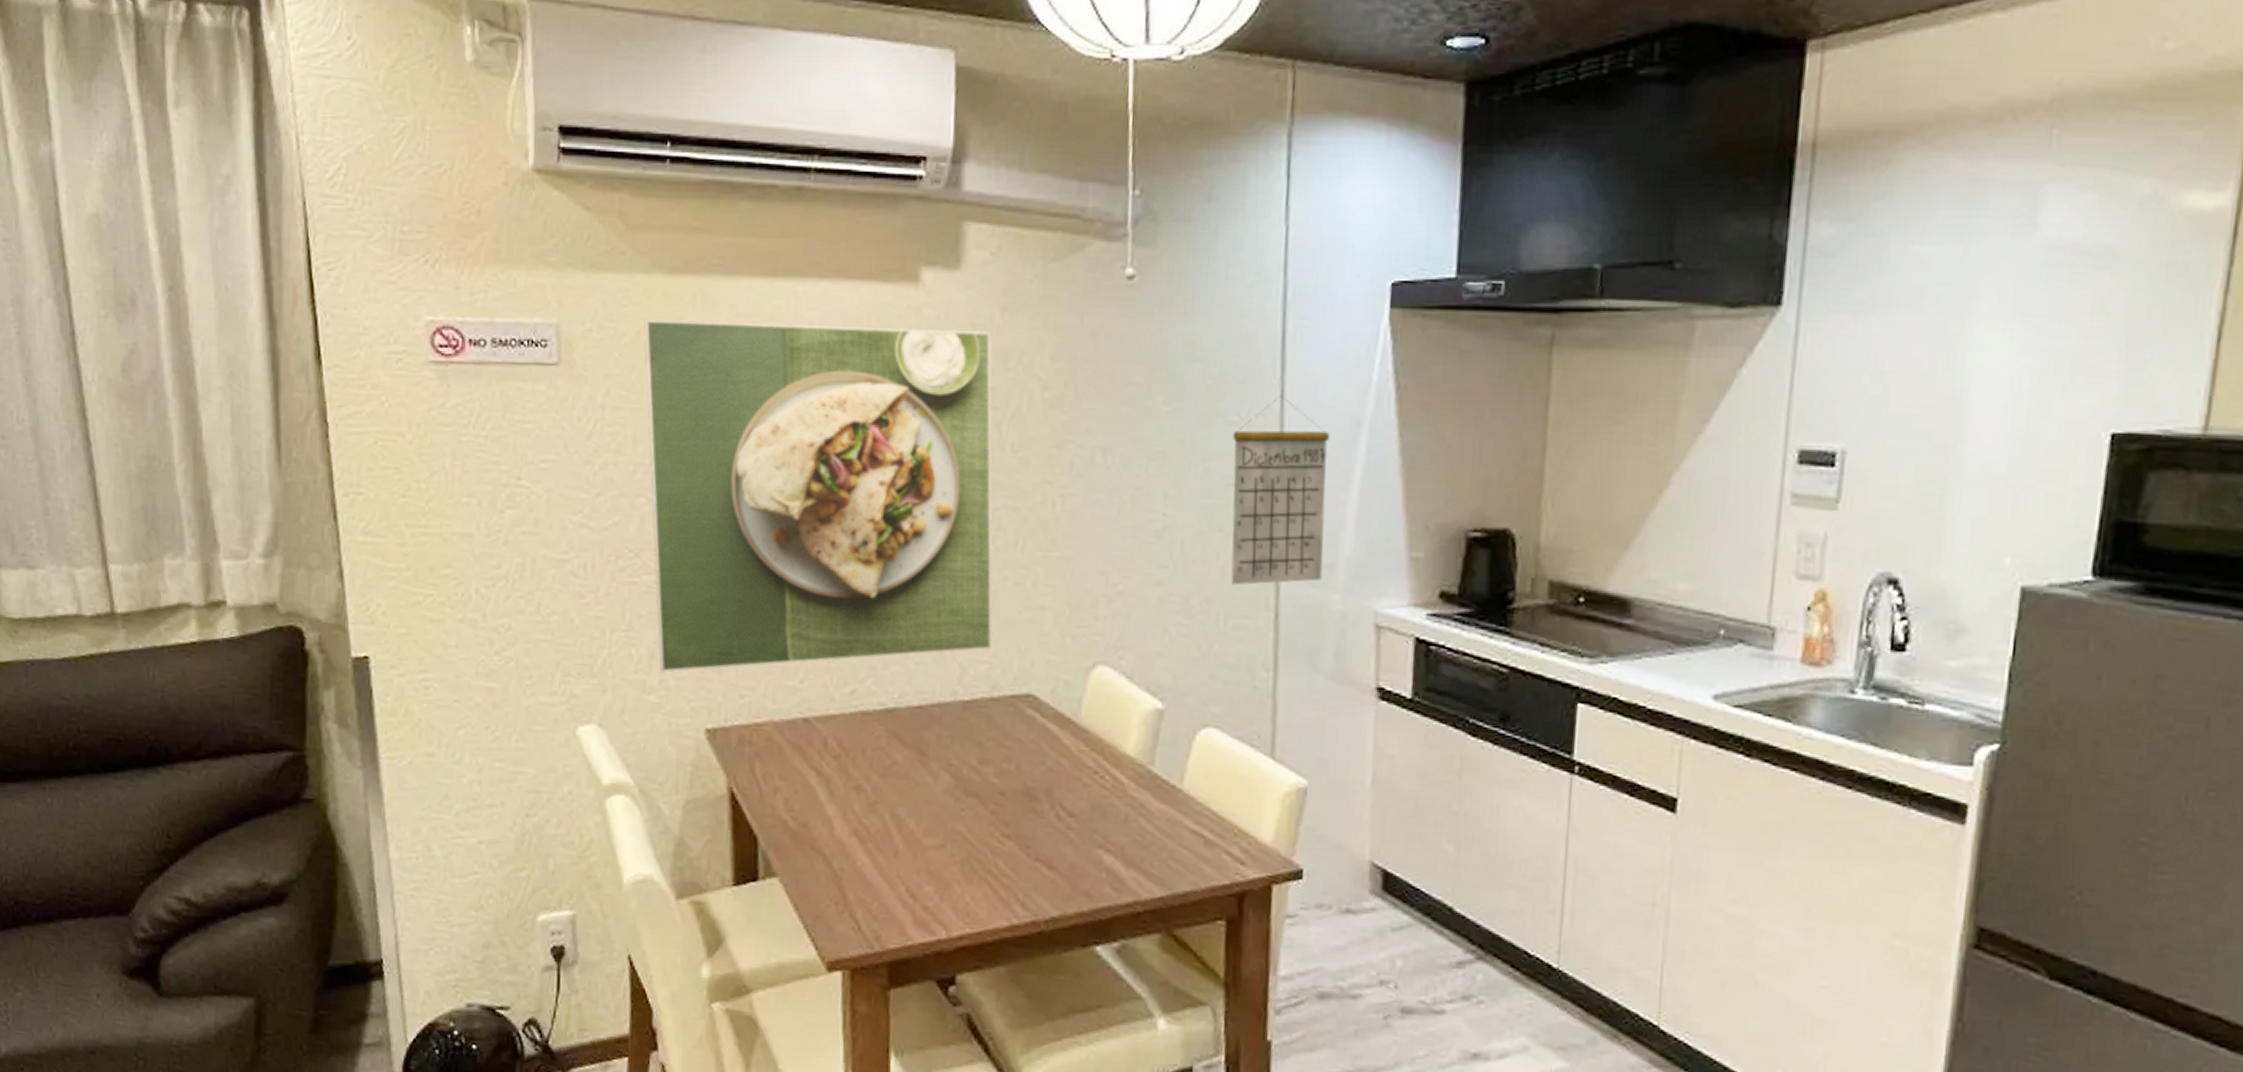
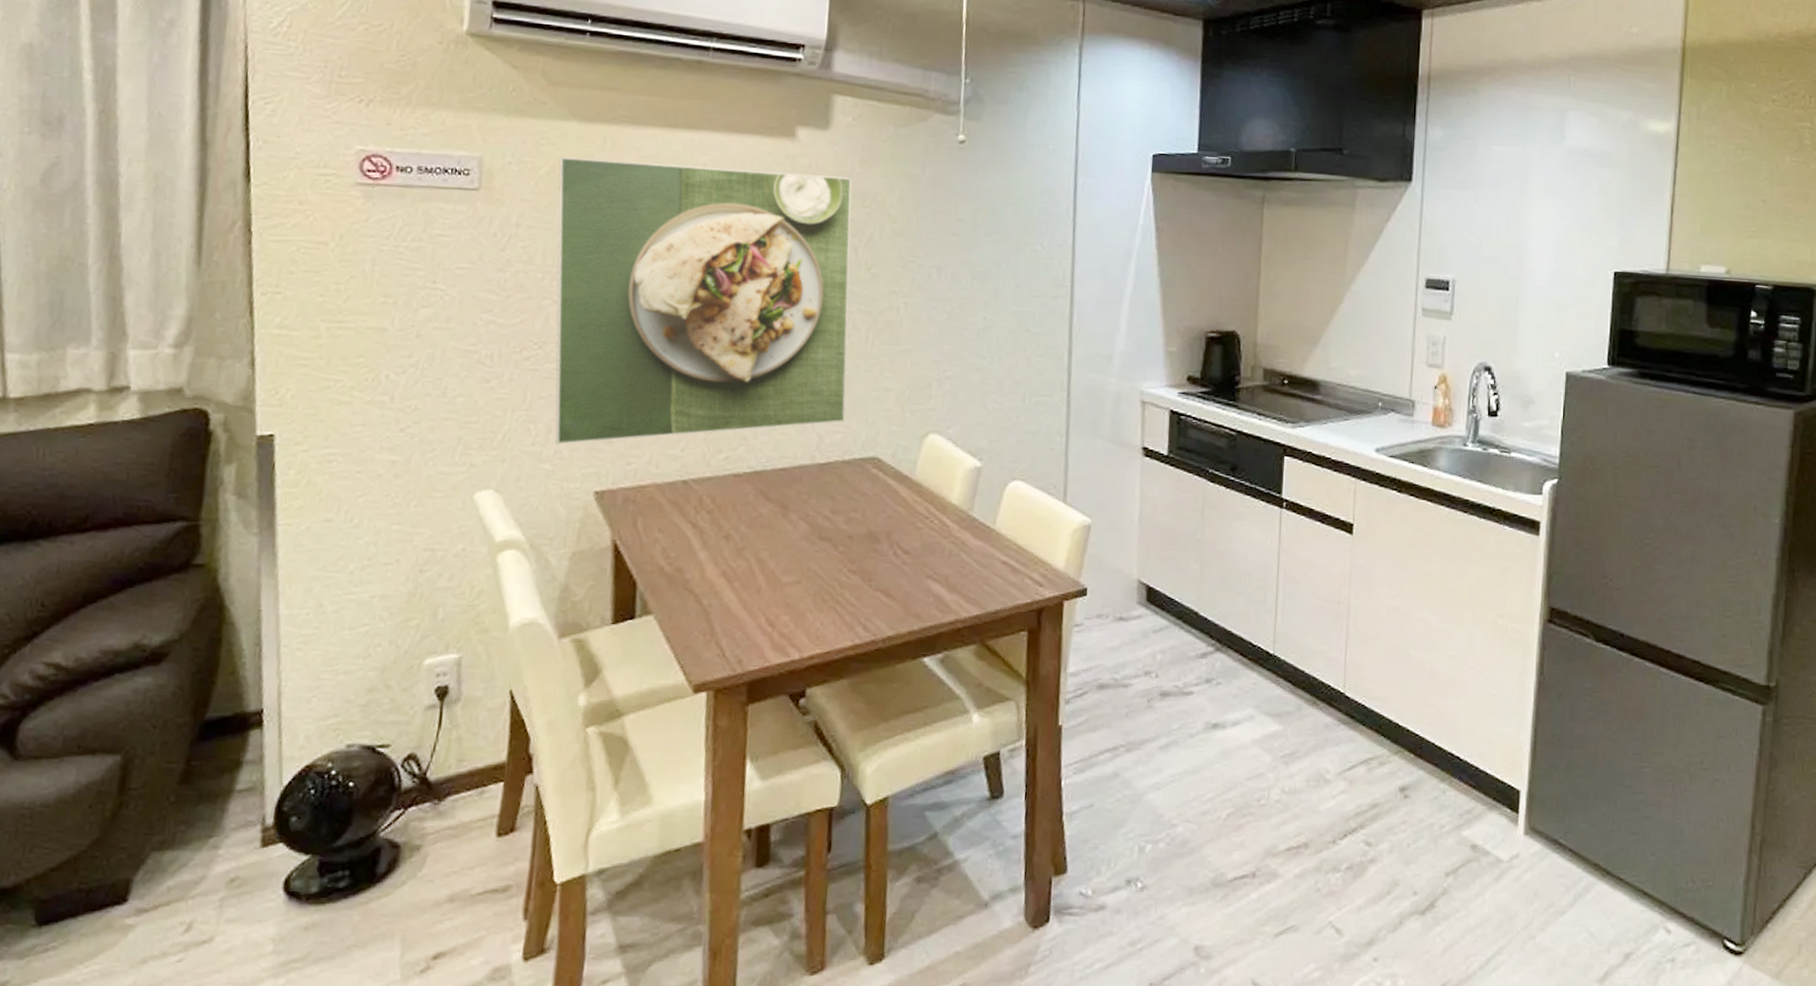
calendar: present [1230,395,1329,586] -> none [1034,232,1108,372]

